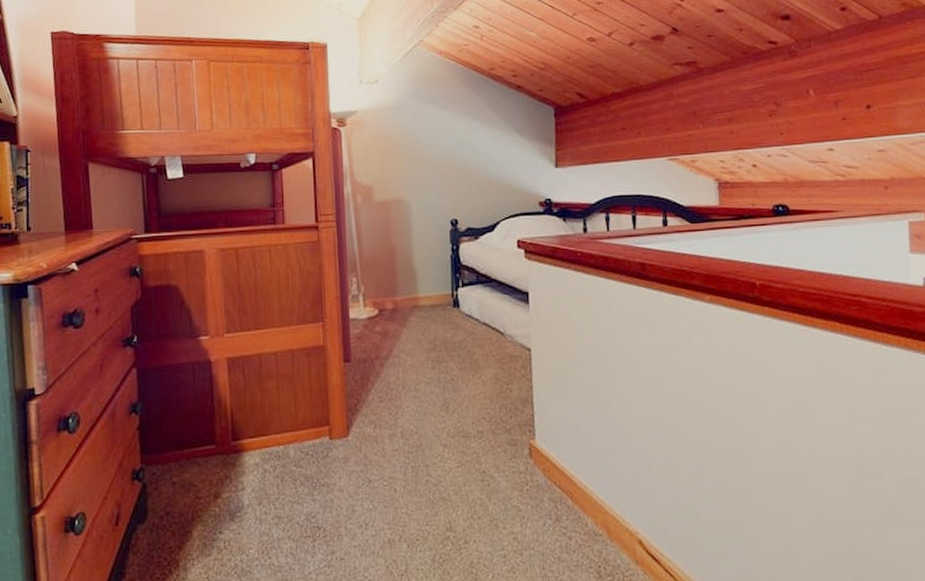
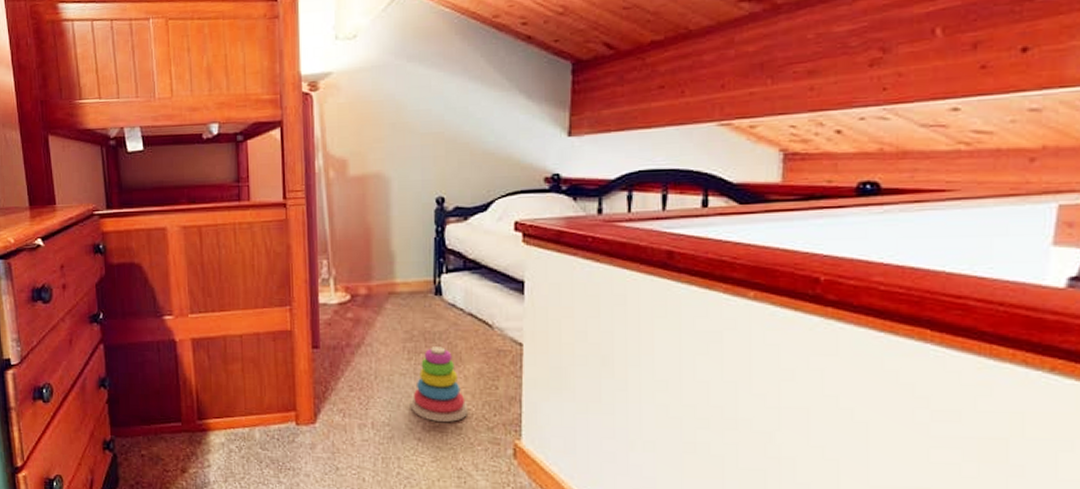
stacking toy: none [436,355,488,427] -> present [411,346,469,422]

